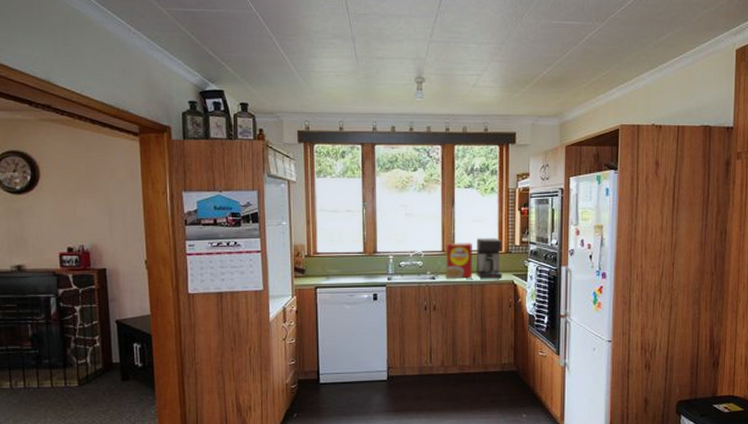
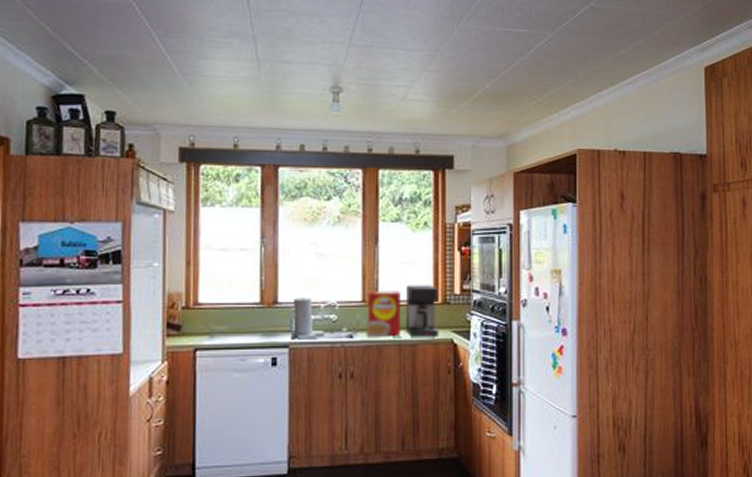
paper towel: none [388,248,413,281] -> present [291,297,325,340]

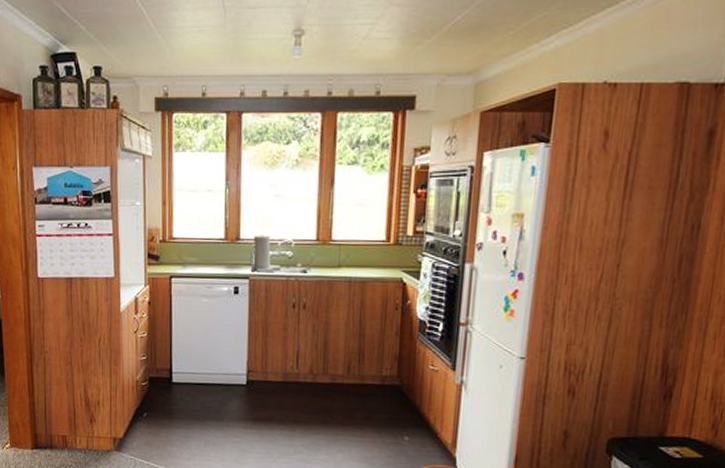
cereal box: present [367,290,401,337] -> none [319,230,353,273]
coffee maker: present [405,285,439,337] -> none [356,226,391,276]

